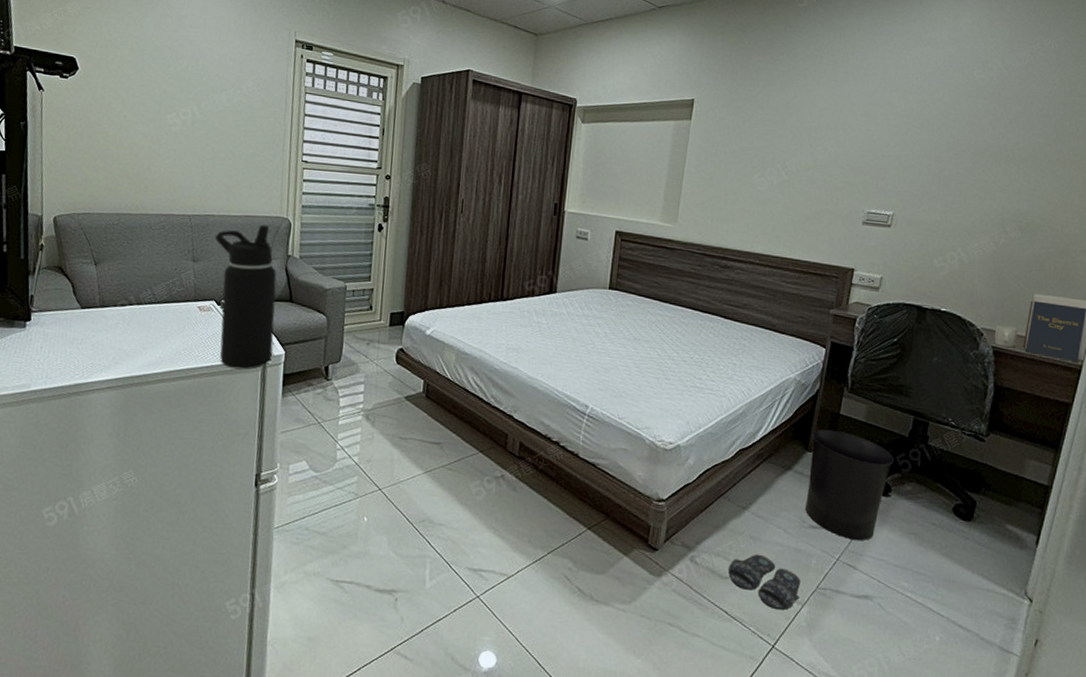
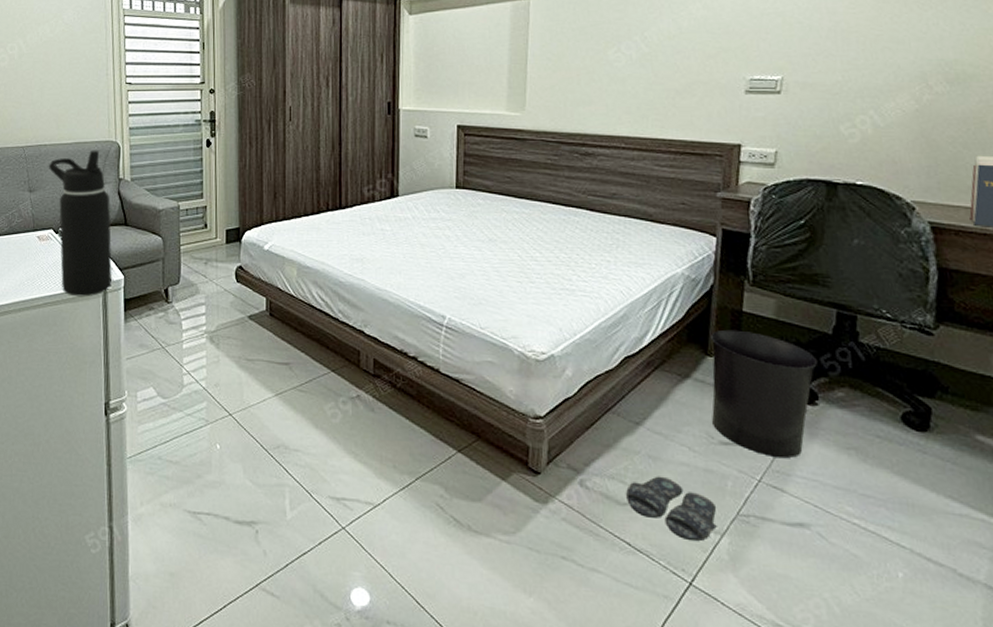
mug: present [994,324,1018,348] -> none [929,195,962,222]

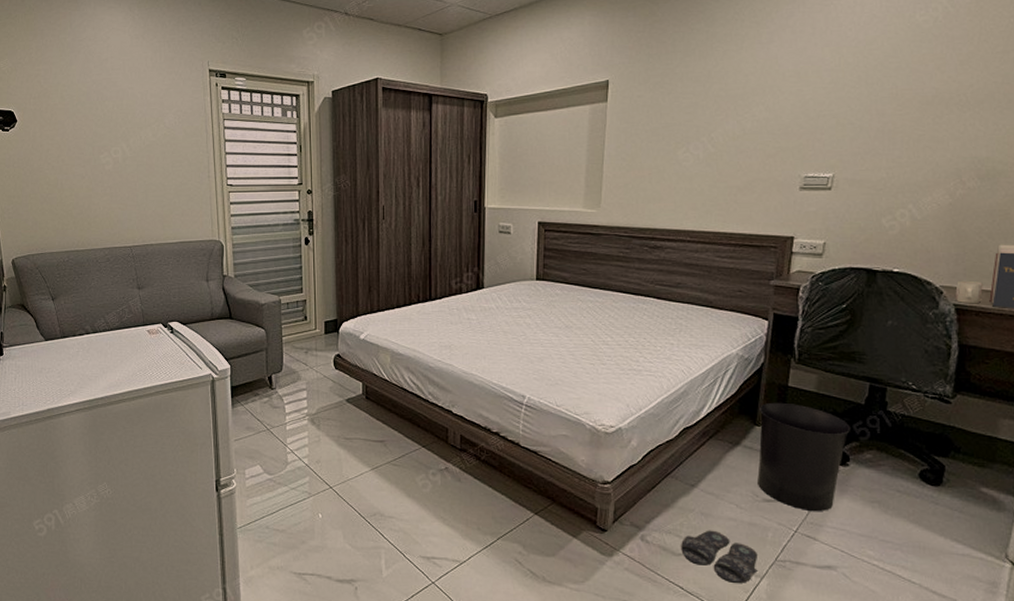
water bottle: present [48,150,112,297] -> none [155,248,219,385]
mug: none [929,195,962,222] -> present [955,280,983,304]

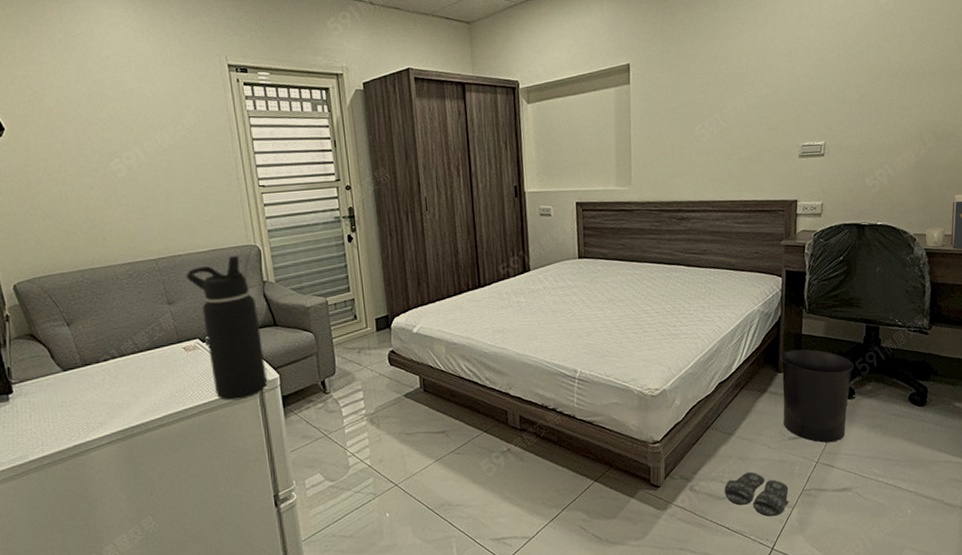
water bottle: none [155,248,219,385] -> present [185,255,267,401]

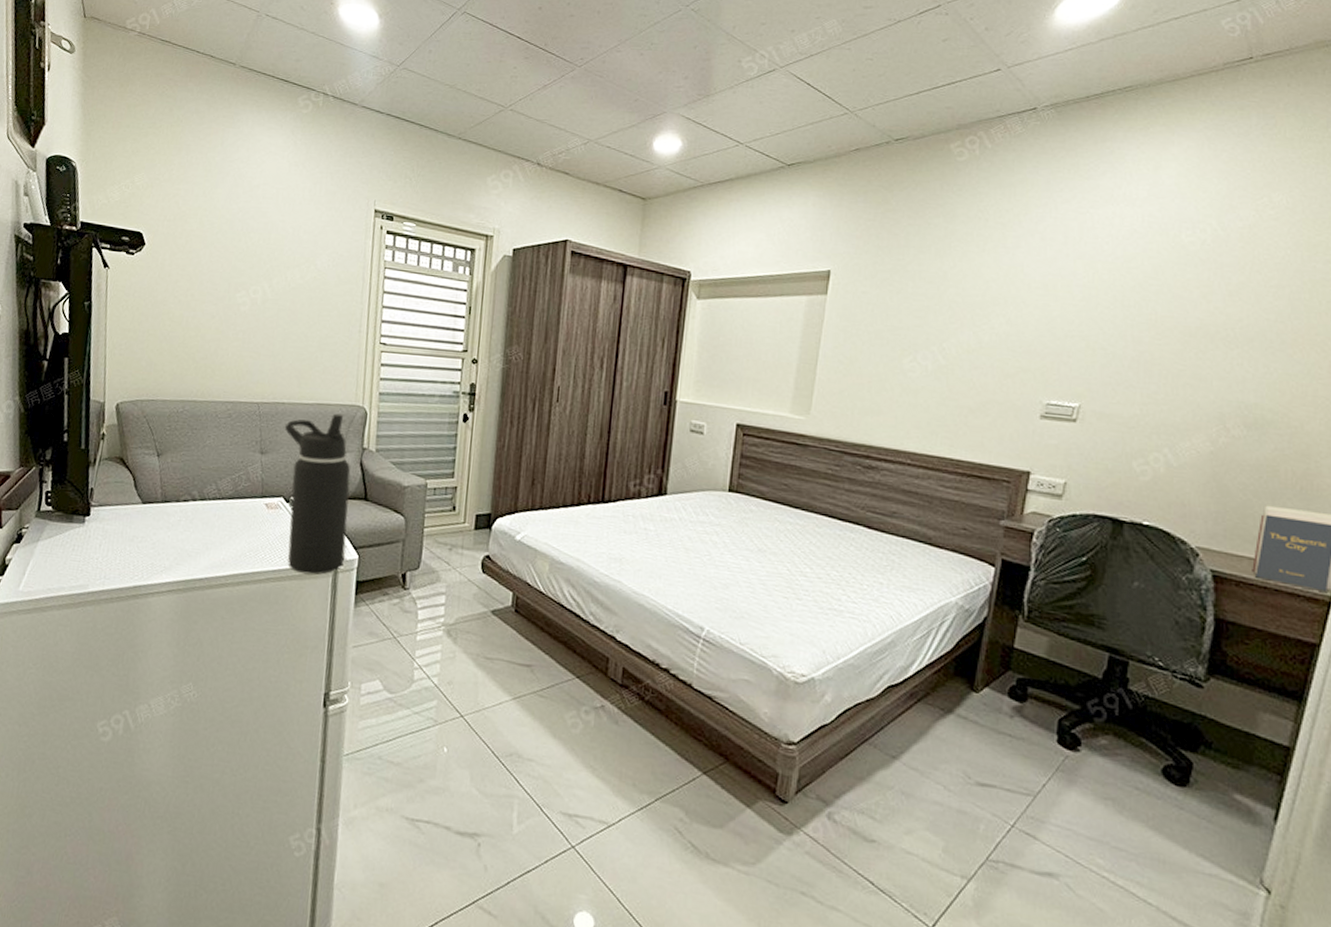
slippers: present [724,471,789,516] -> none [875,813,965,885]
waste bin: present [780,349,855,443] -> none [971,665,1085,805]
mug: present [925,227,946,248] -> none [1213,542,1245,573]

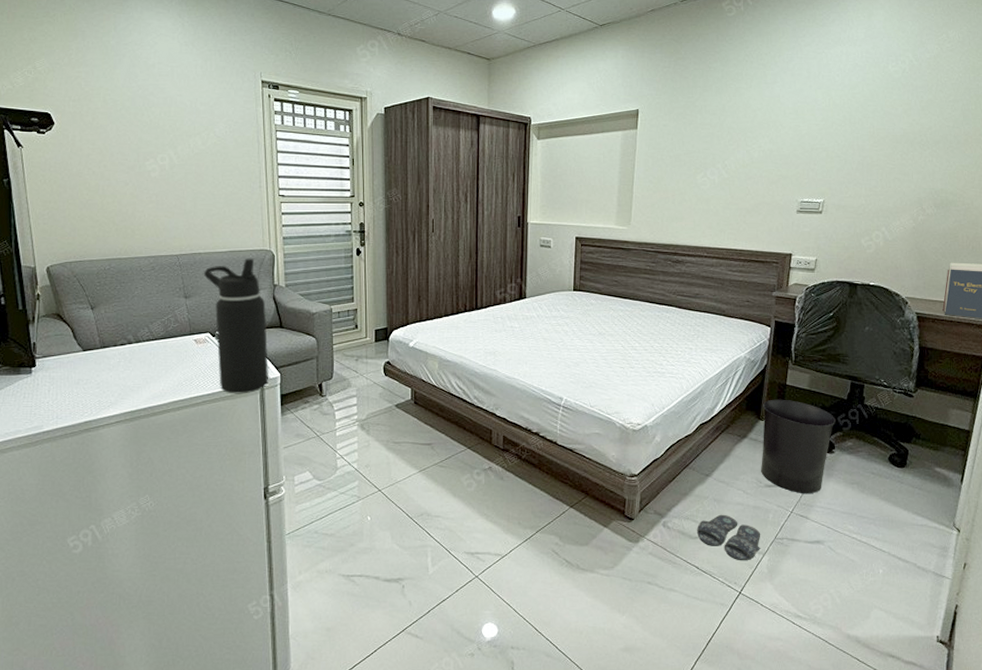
slippers: none [875,813,965,885] -> present [697,514,760,560]
waste bin: none [971,665,1085,805] -> present [761,399,836,493]

